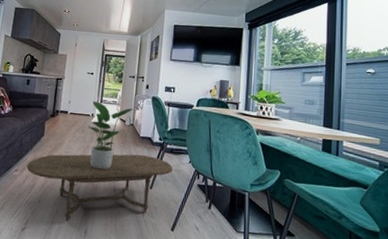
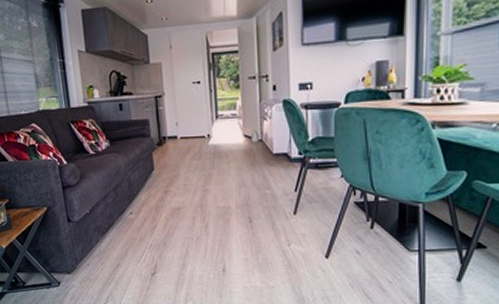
coffee table: present [27,154,173,222] -> none [142,176,320,261]
potted plant: present [87,101,134,170] -> none [205,118,260,200]

